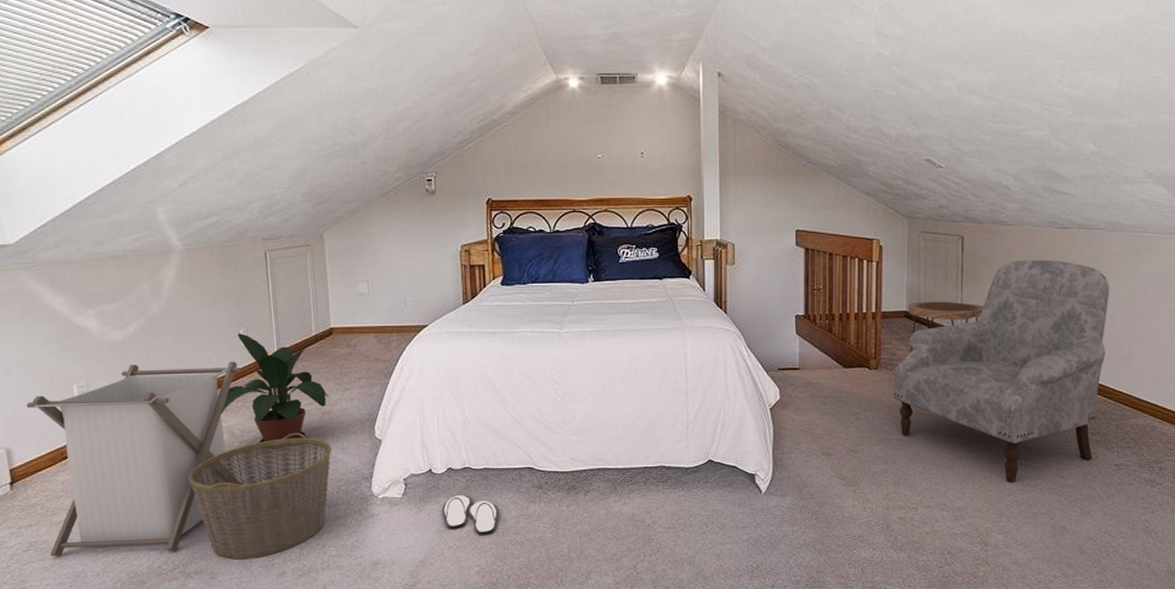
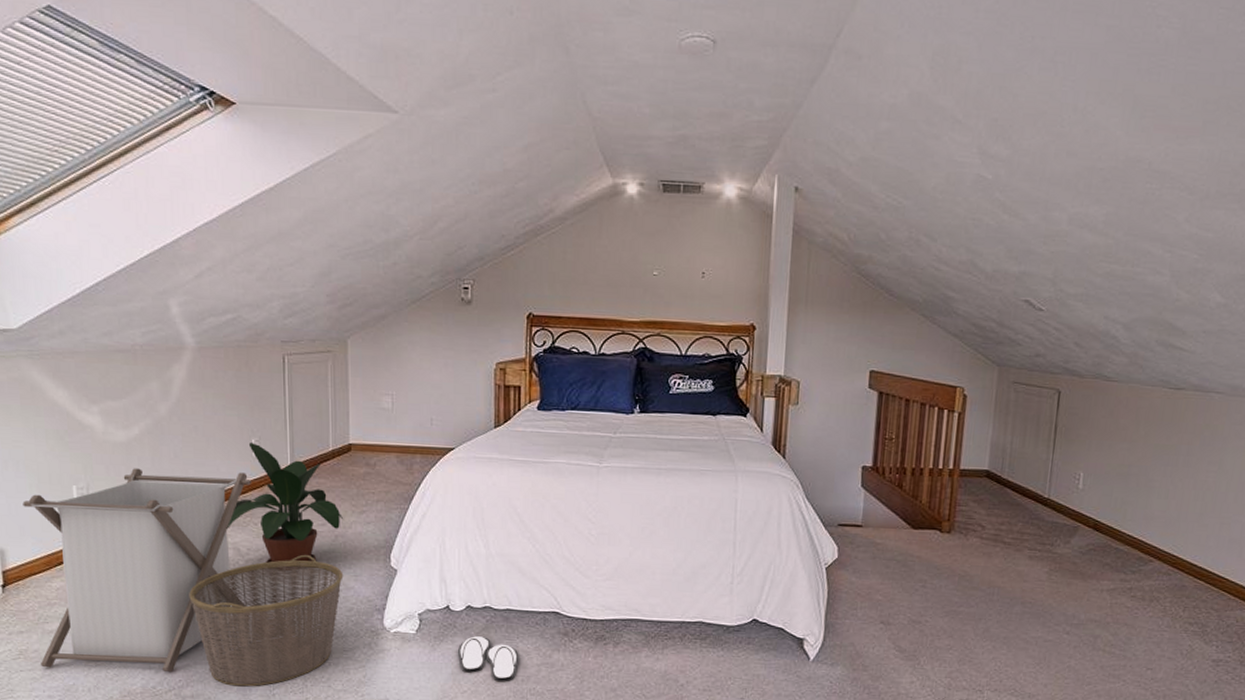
armchair: present [893,260,1110,482] -> none [965,422,1225,671]
side table: present [908,301,984,353] -> none [989,460,1077,518]

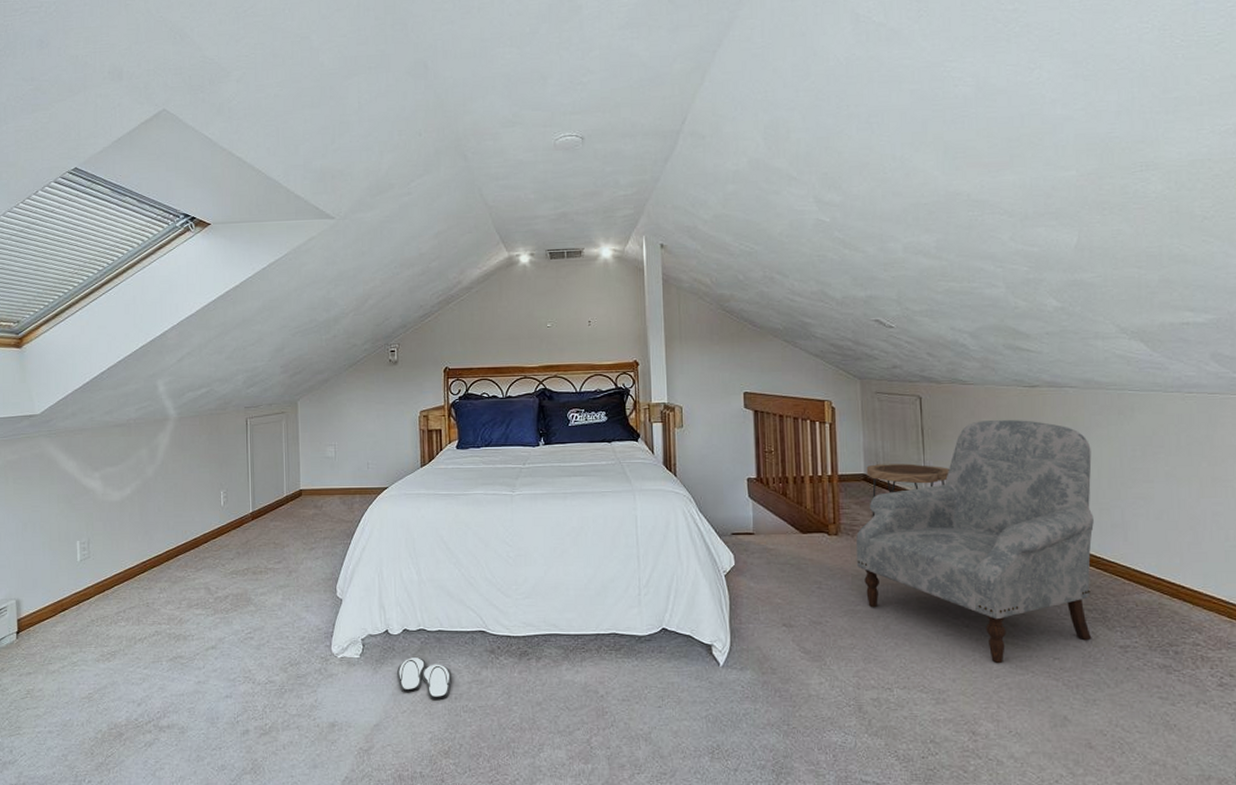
laundry basket: present [22,468,251,673] -> none [37,521,220,705]
basket: present [189,554,344,687] -> none [167,590,297,715]
potted plant: present [226,442,344,571] -> none [199,494,297,605]
armchair: none [965,422,1225,671] -> present [855,420,1094,663]
side table: none [989,460,1077,518] -> present [866,463,949,518]

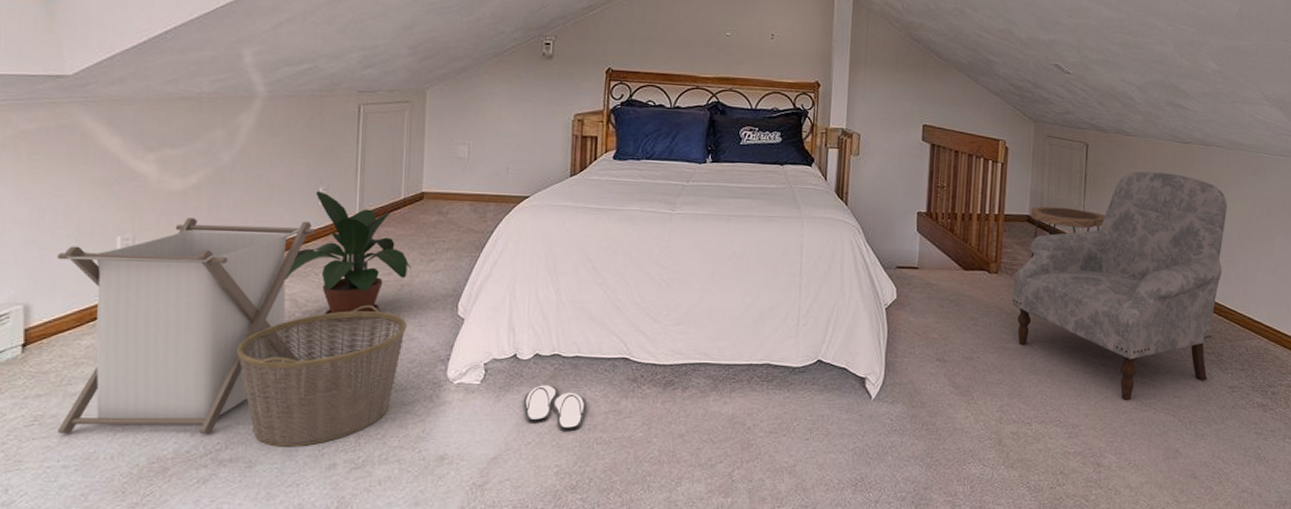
laundry basket: none [37,521,220,705] -> present [57,218,315,435]
basket: none [167,590,297,715] -> present [237,304,407,447]
potted plant: none [199,494,297,605] -> present [284,191,412,322]

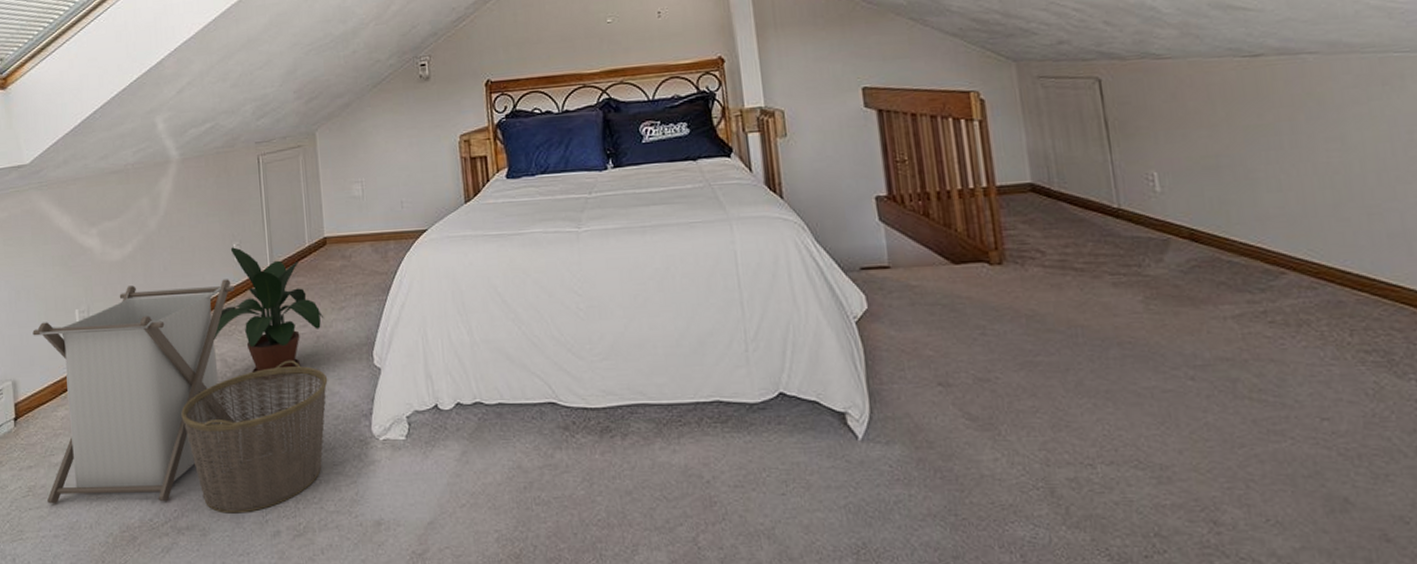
slippers: present [523,385,587,432] -> none [452,438,519,491]
armchair: present [1011,171,1228,400] -> none [1027,100,1375,427]
side table: present [1030,206,1105,259] -> none [1033,166,1149,240]

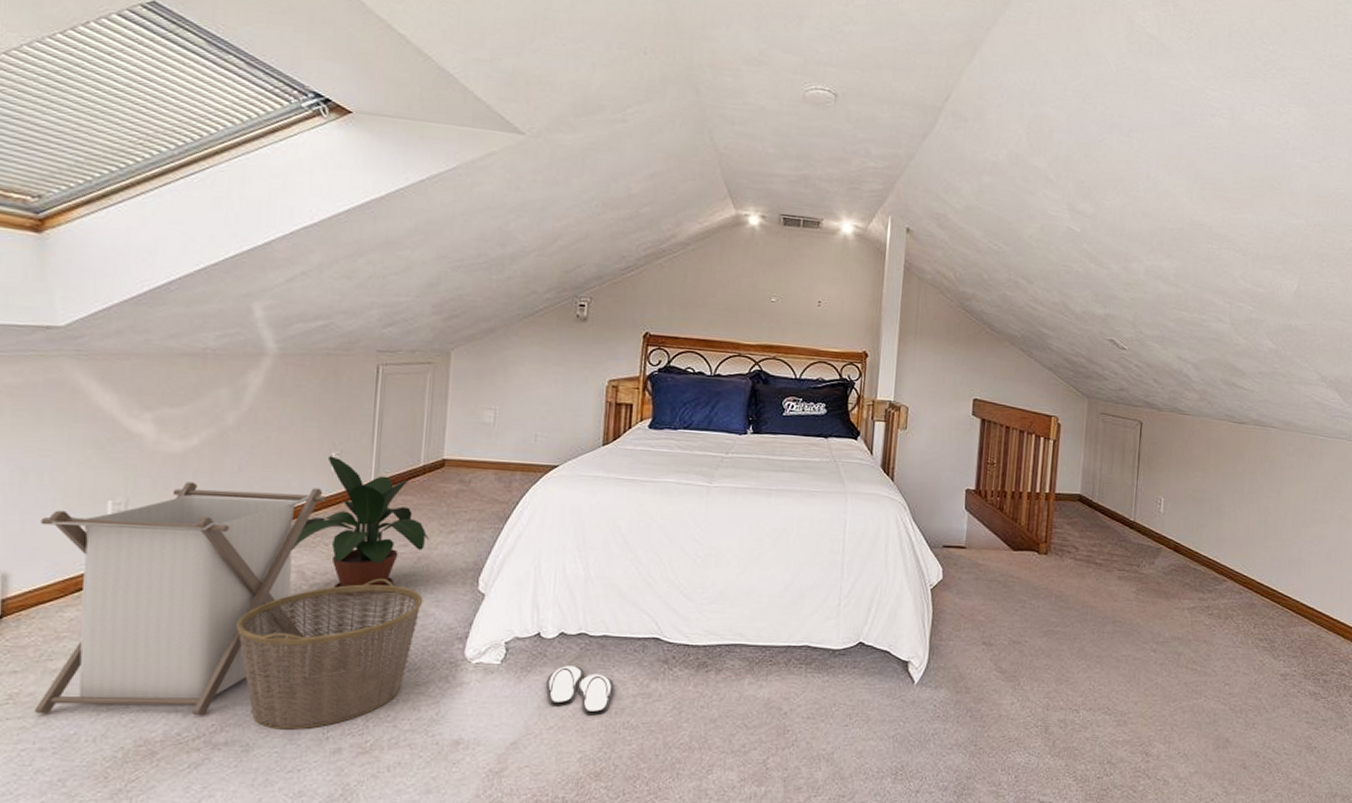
slippers: none [452,438,519,491] -> present [546,666,614,716]

